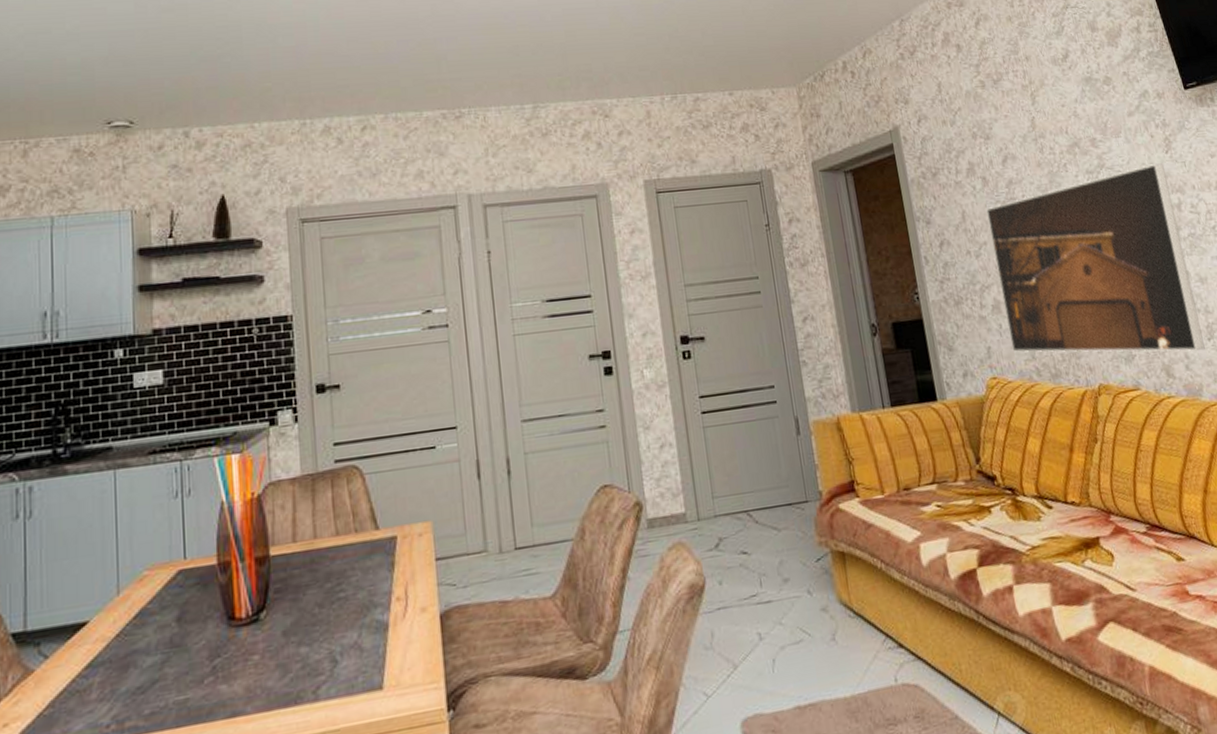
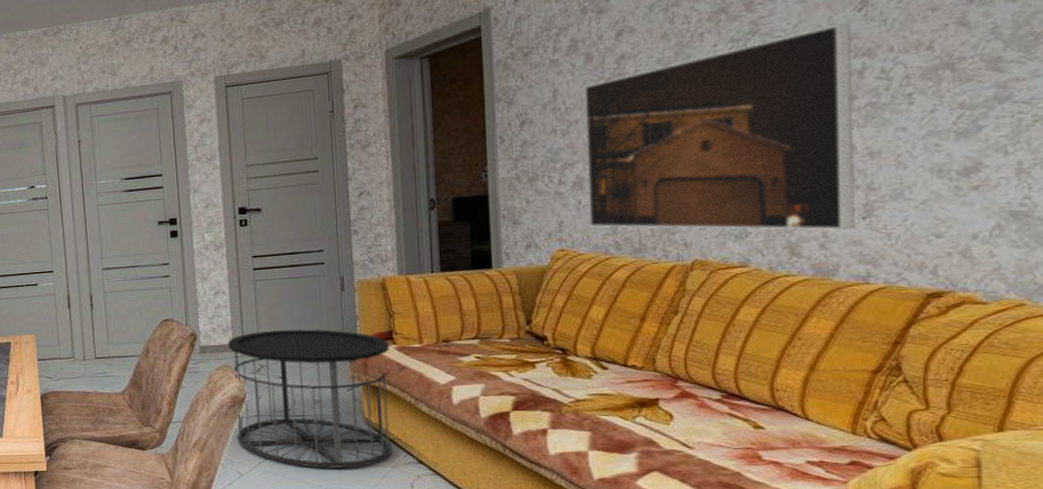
side table: none [679,484,871,672] -> present [228,329,393,468]

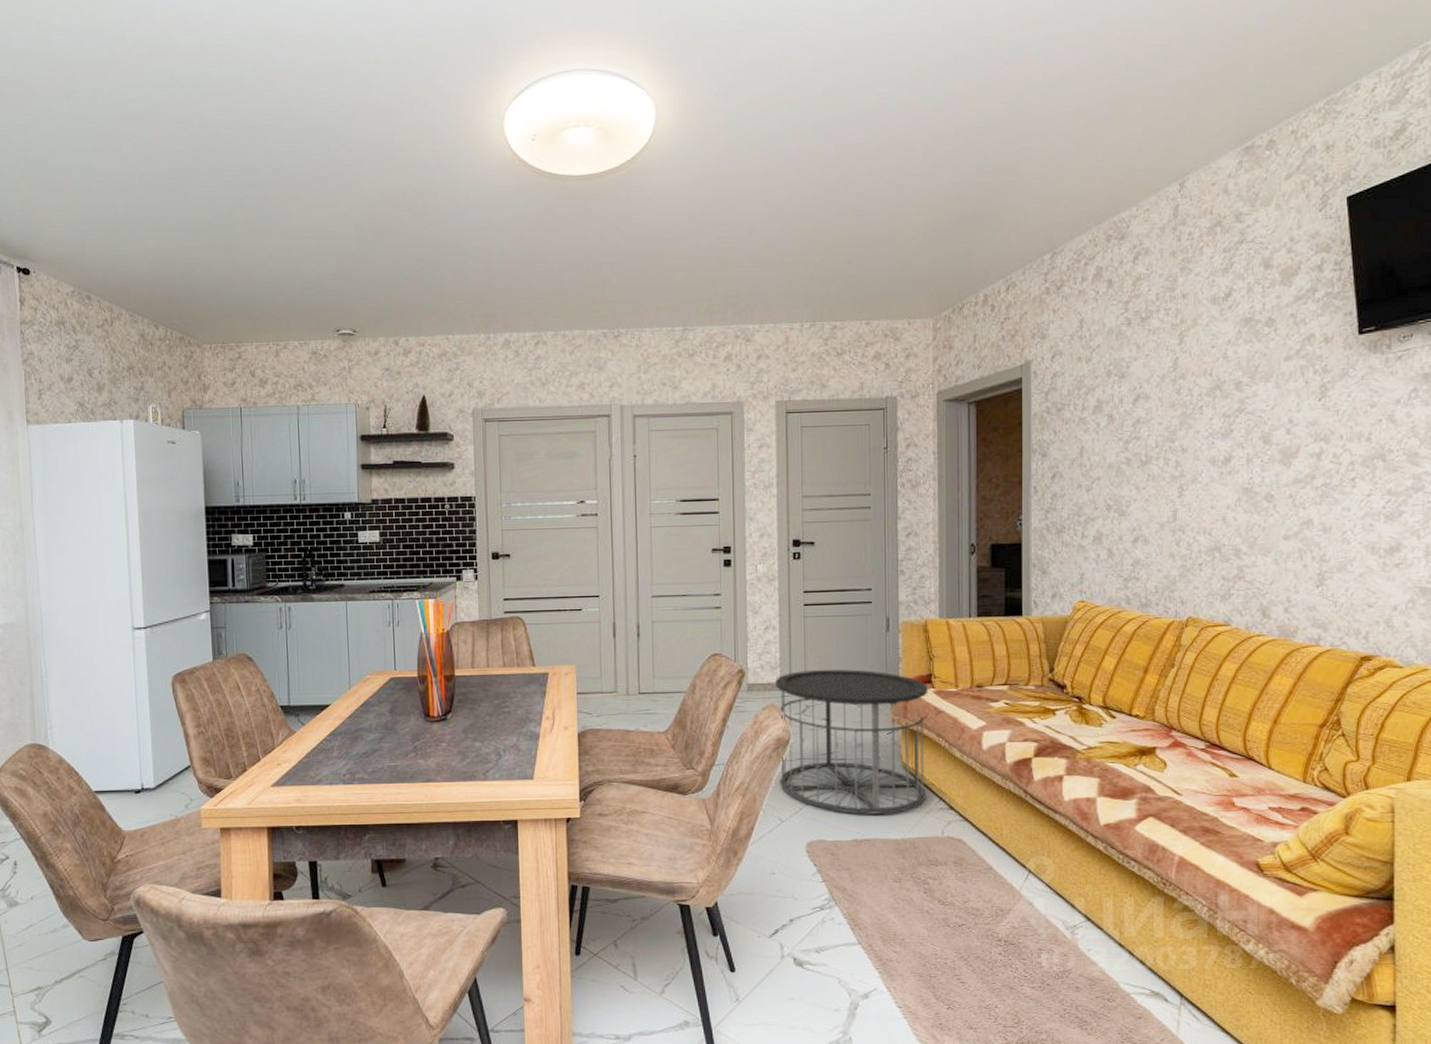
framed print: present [584,23,855,230] -> none [1105,411,1314,596]

